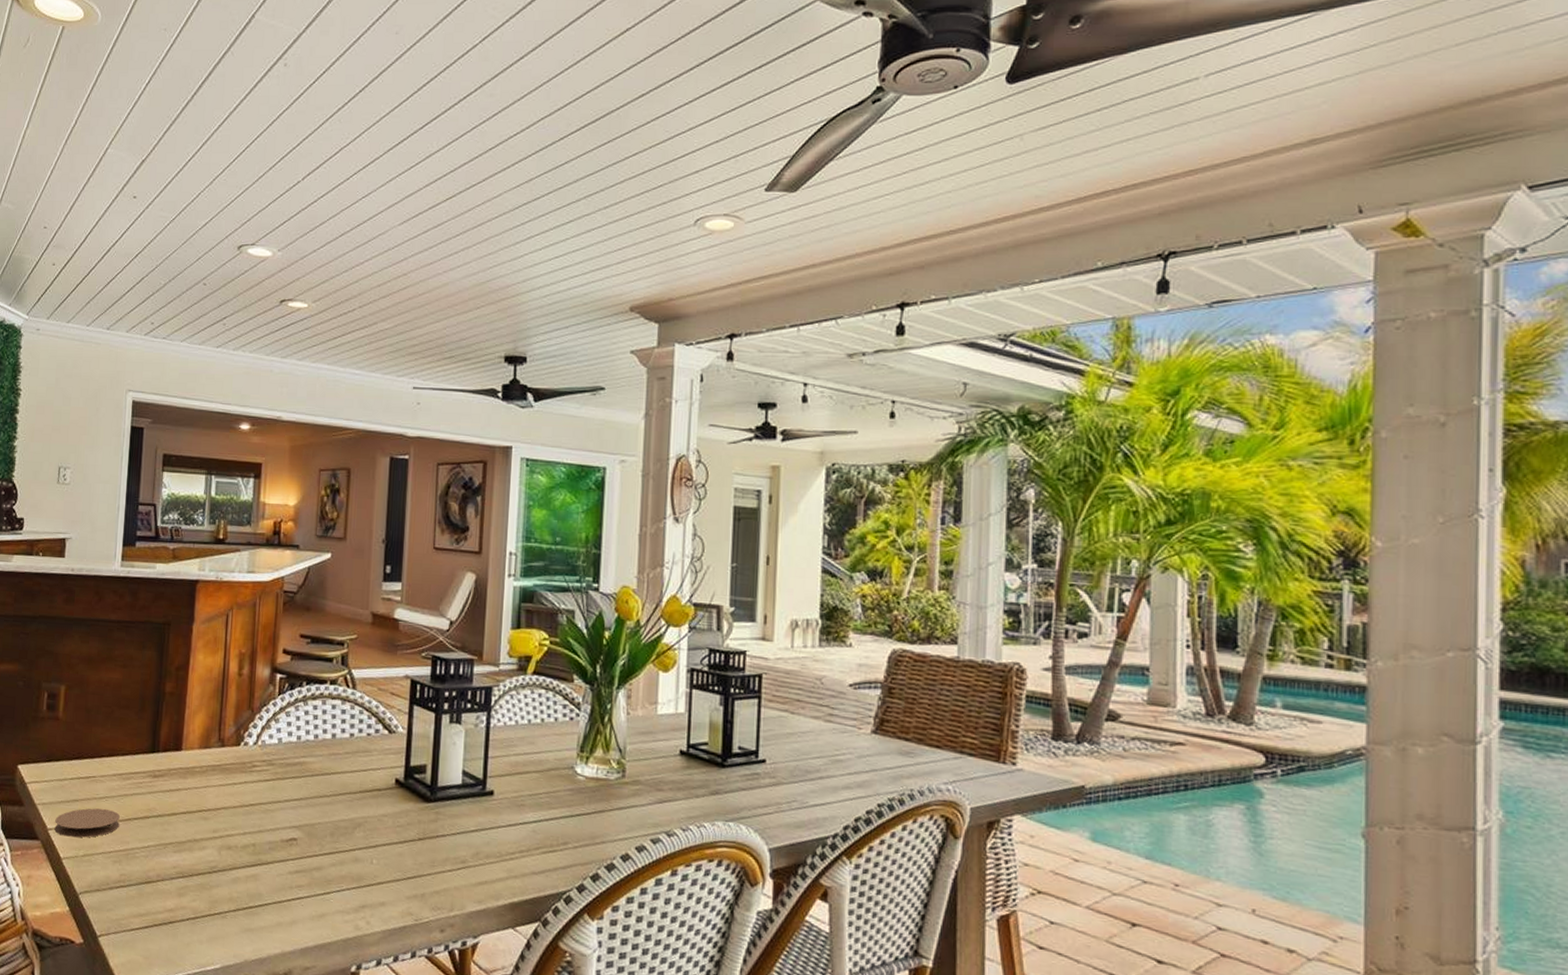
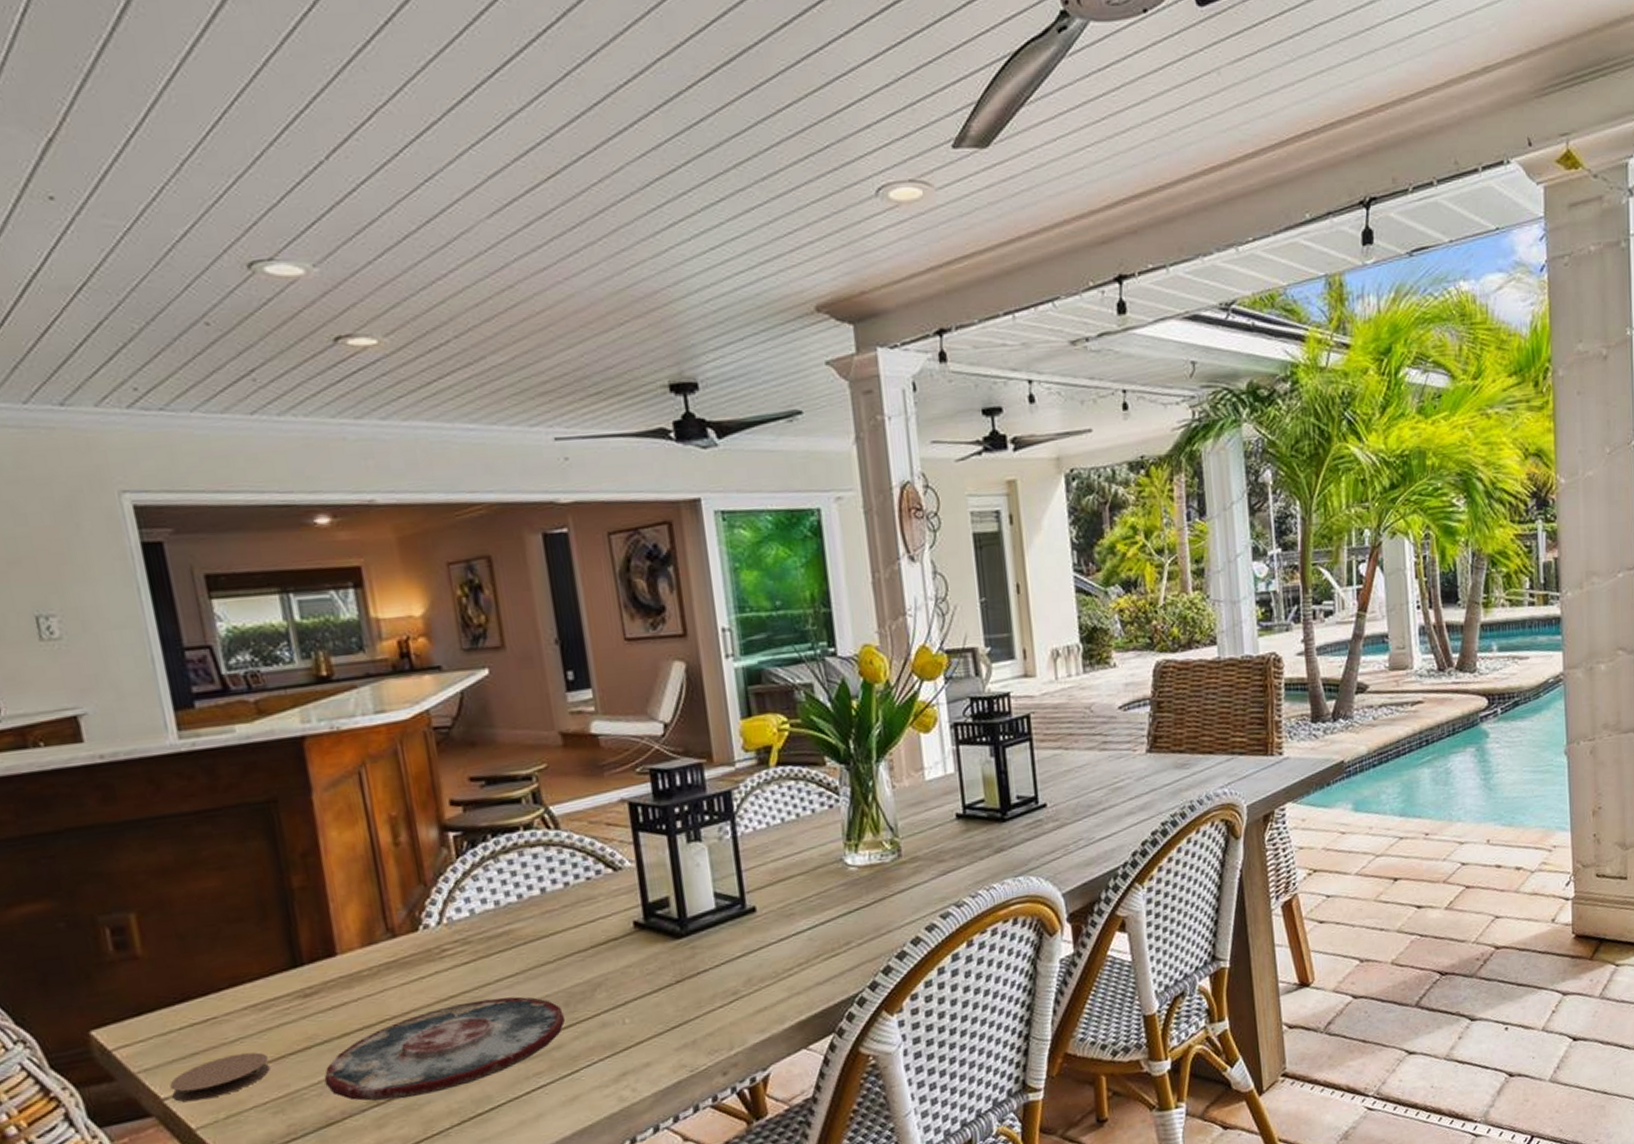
plate: none [152,811,328,880] -> present [324,996,565,1101]

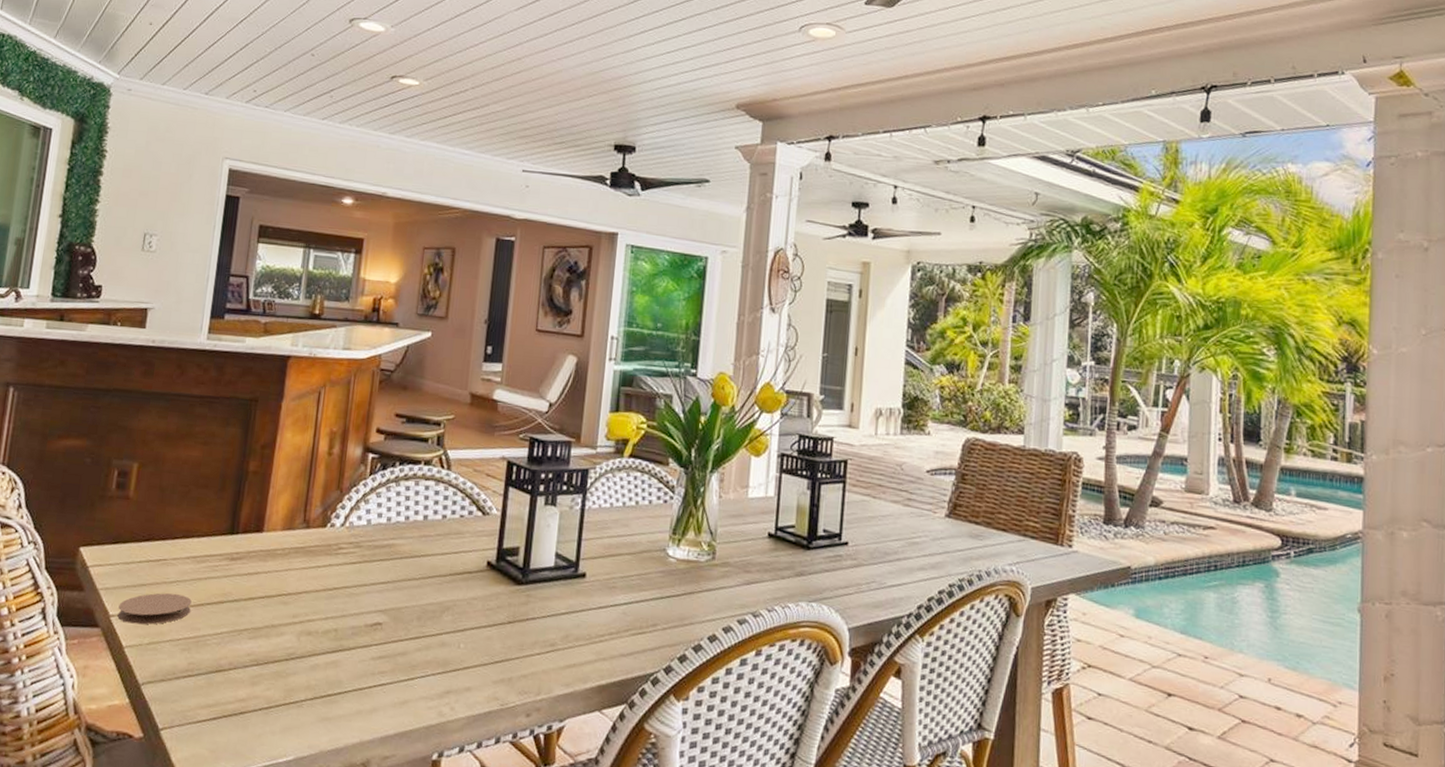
plate: present [324,996,565,1101] -> none [225,595,415,667]

